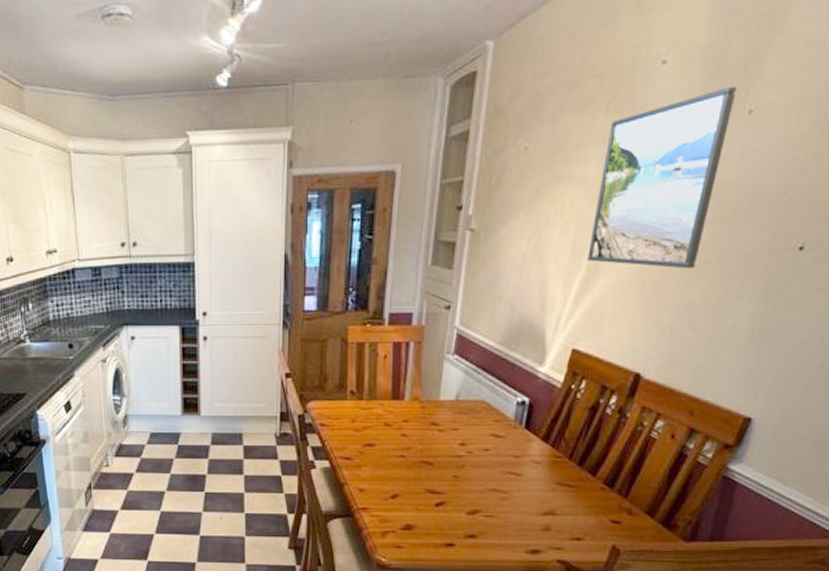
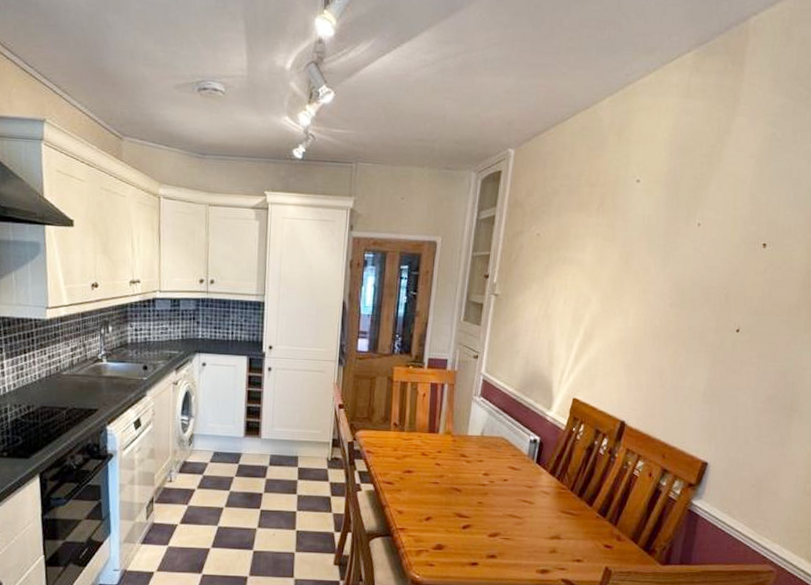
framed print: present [587,87,737,269] -> none [584,205,689,340]

